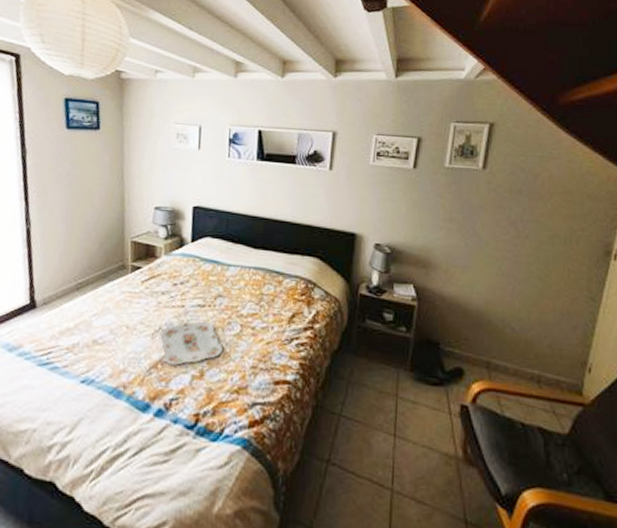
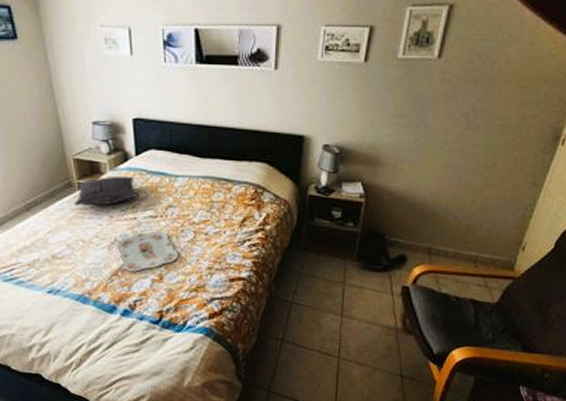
pillow: none [124,260,190,291] -> present [74,175,140,206]

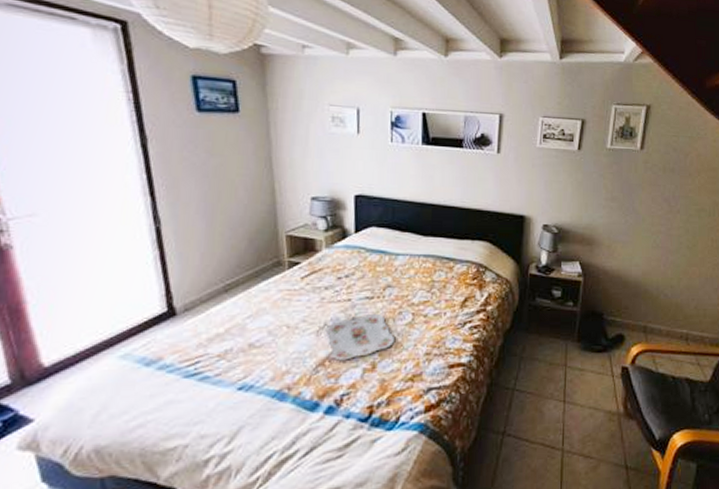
pillow: present [74,175,140,206] -> none [281,253,356,286]

